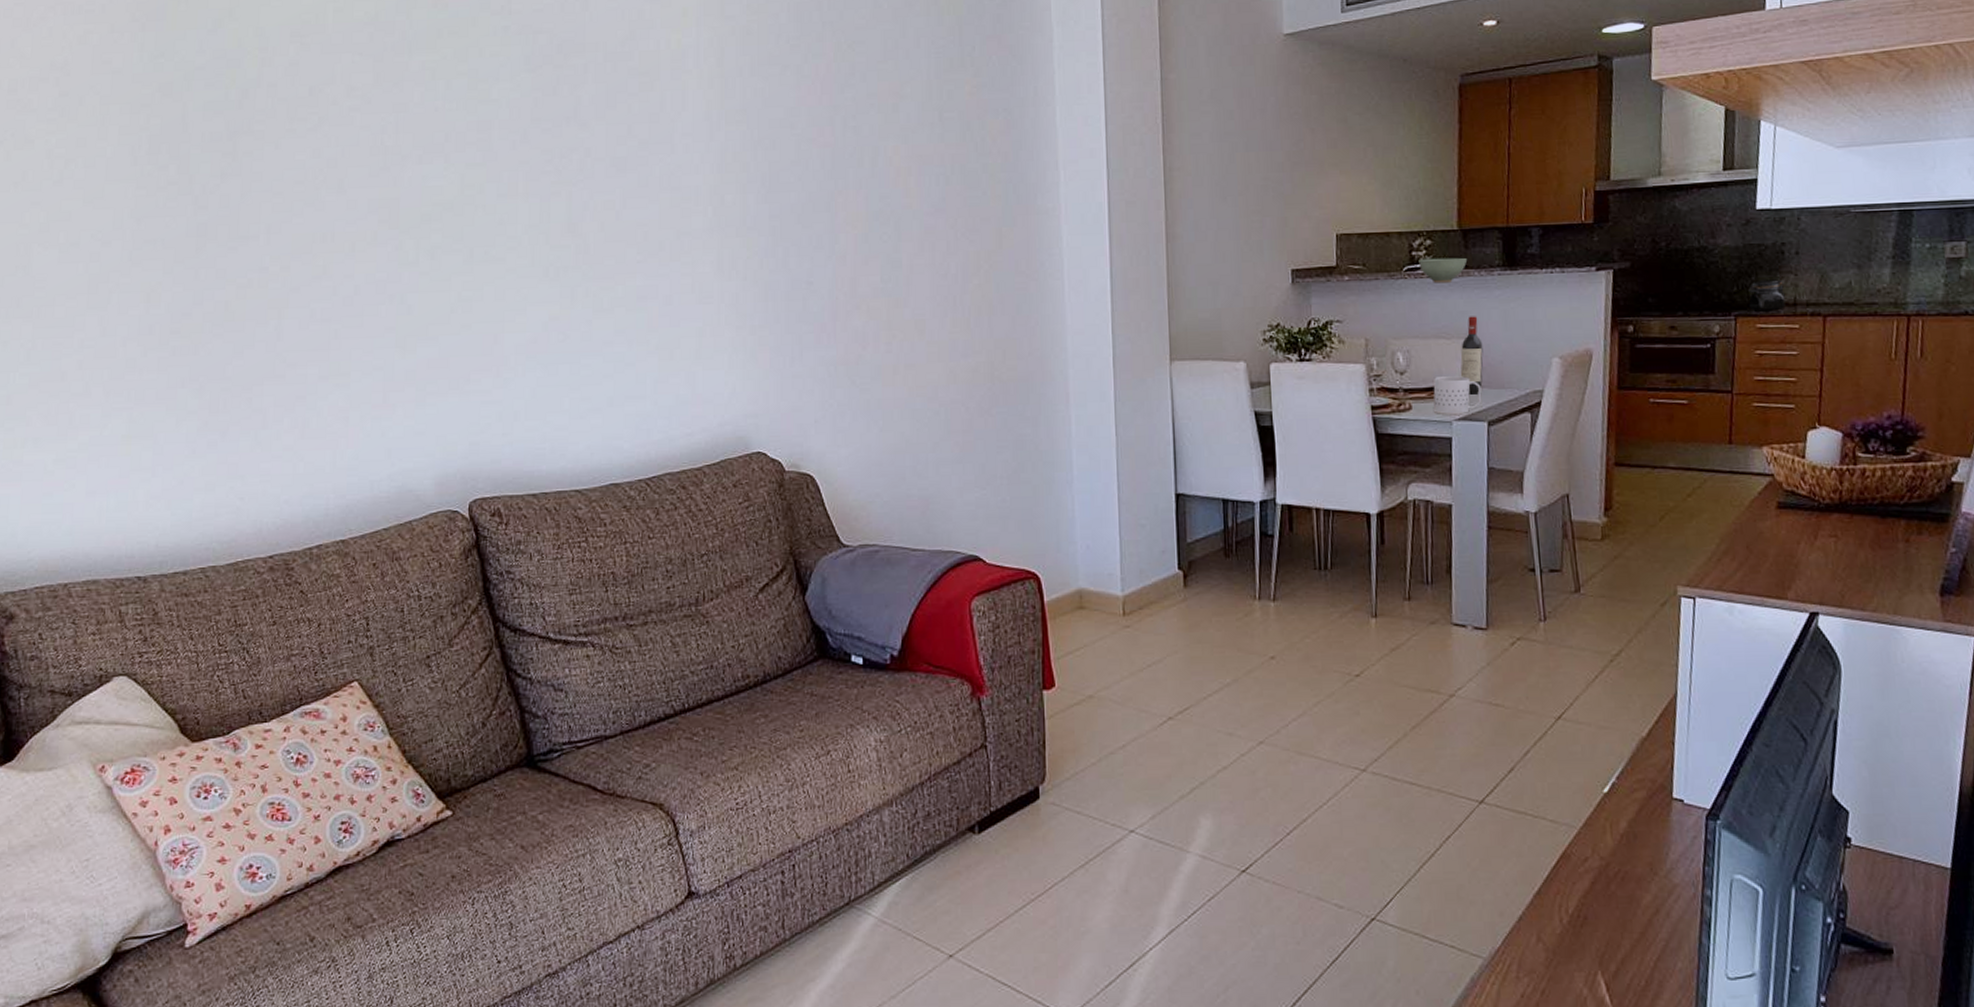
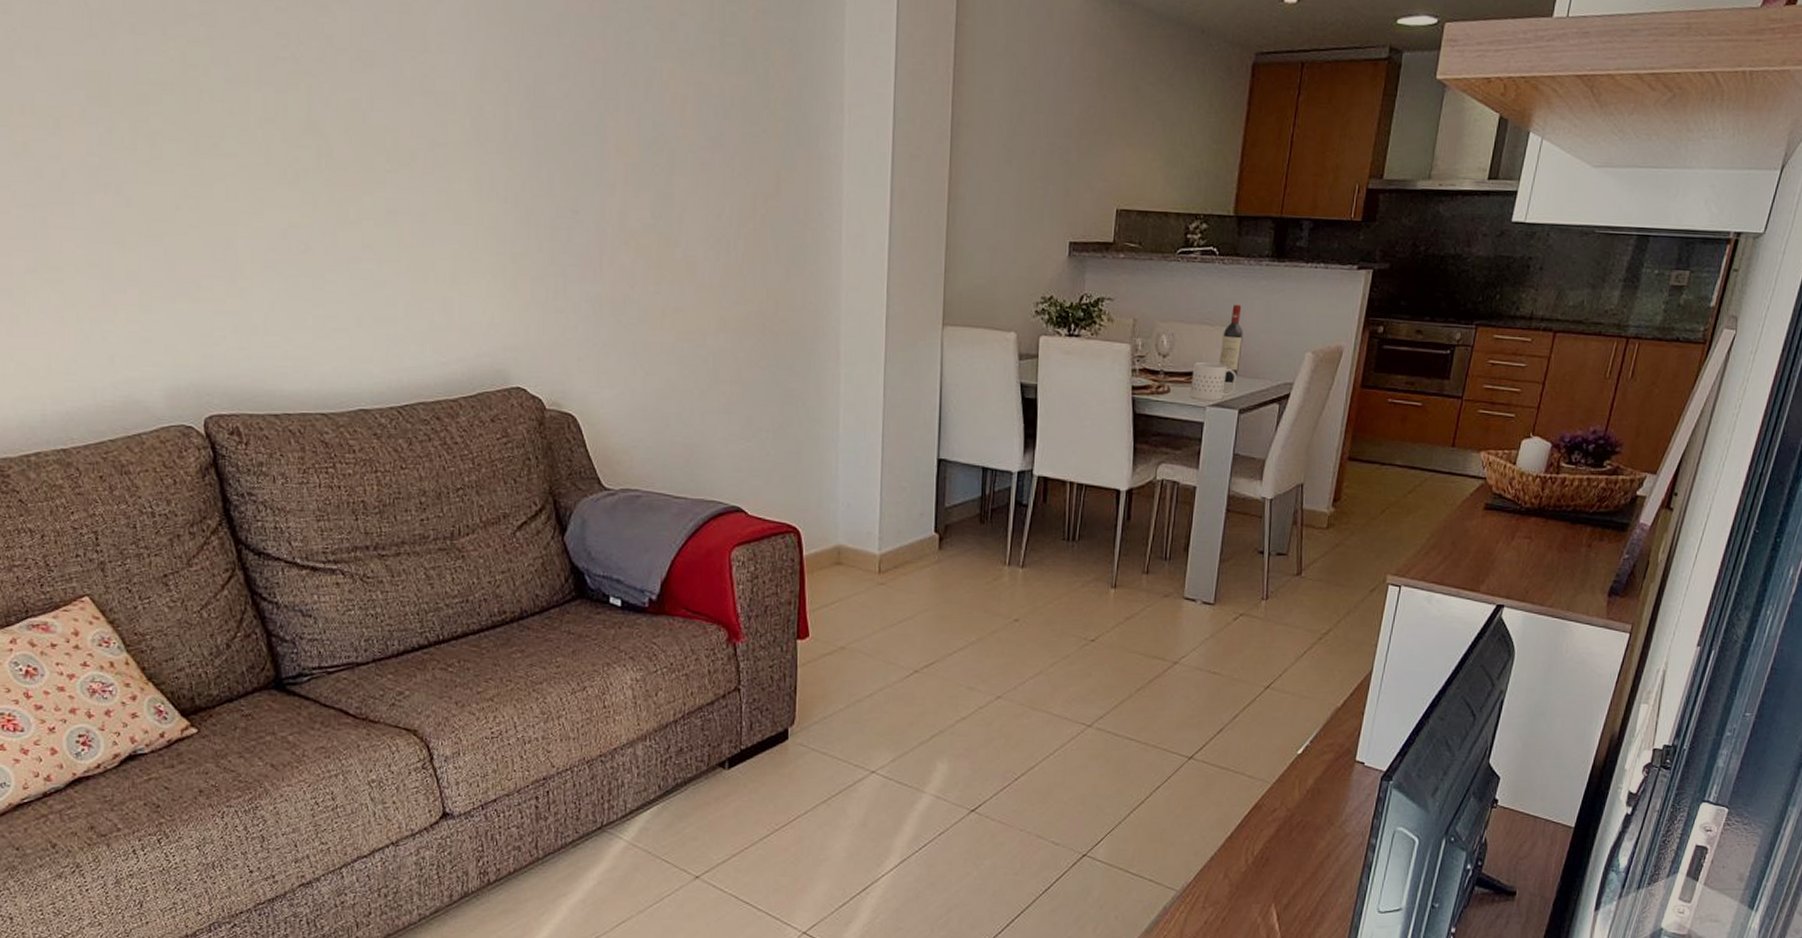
bowl: present [1418,257,1468,283] -> none [1192,242,1239,269]
jar: present [1748,279,1786,312] -> none [1491,292,1525,323]

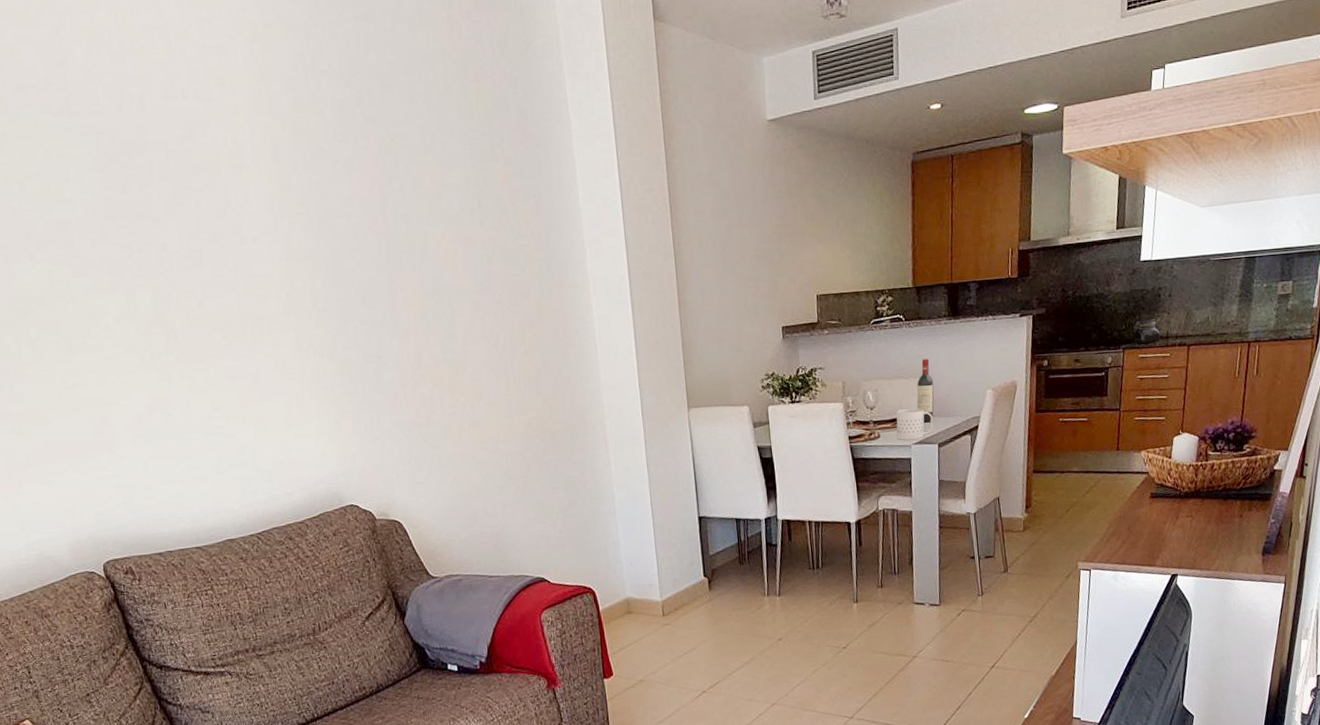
jar: none [1491,292,1525,323] -> present [1133,318,1161,344]

